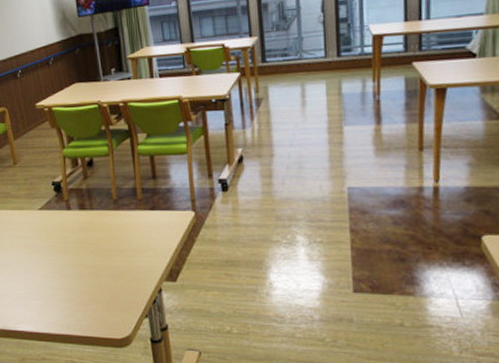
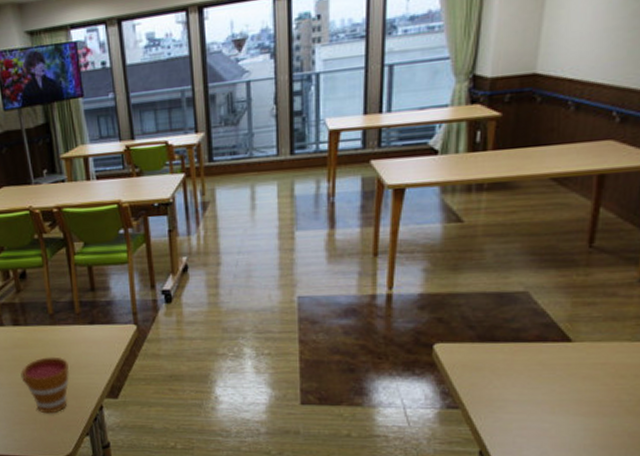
cup: none [85,240,131,295] -> present [21,356,70,414]

